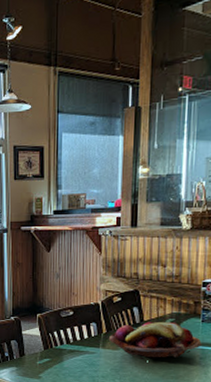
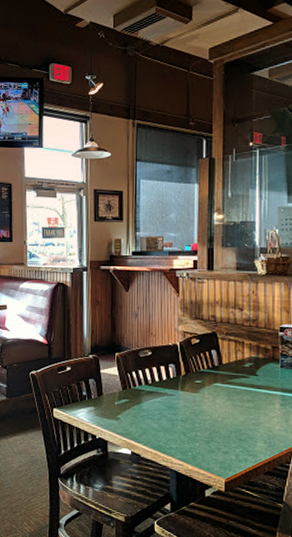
fruit basket: present [108,322,202,363] -> none [187,365,282,408]

